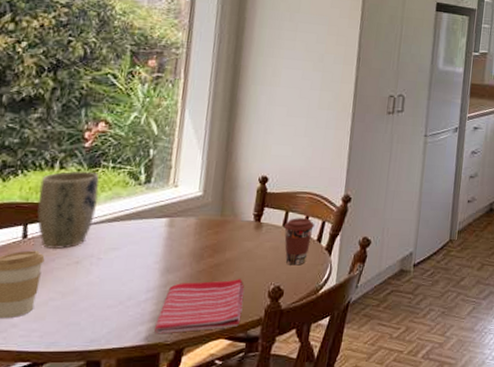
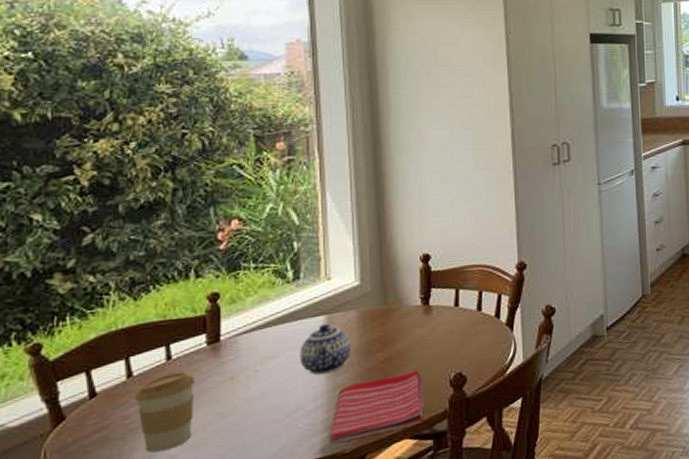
plant pot: present [37,171,100,249] -> none [177,276,245,367]
teapot: none [139,226,187,271] -> present [299,324,351,375]
coffee cup: present [283,218,315,266] -> none [455,293,491,348]

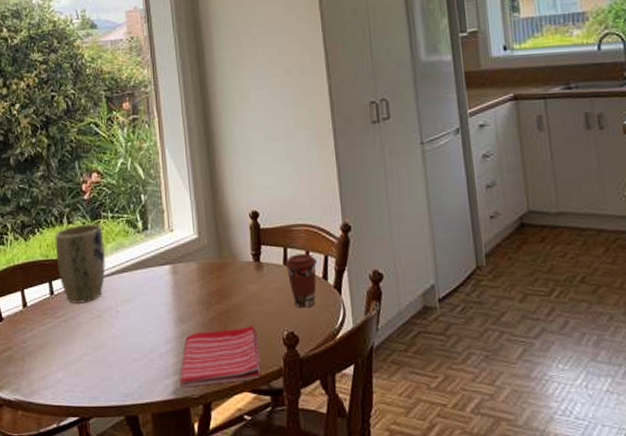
coffee cup: present [135,371,195,453] -> none [29,306,72,375]
plant pot: none [177,276,245,367] -> present [55,223,106,304]
teapot: present [299,324,351,375] -> none [151,273,194,321]
coffee cup: none [455,293,491,348] -> present [284,254,318,308]

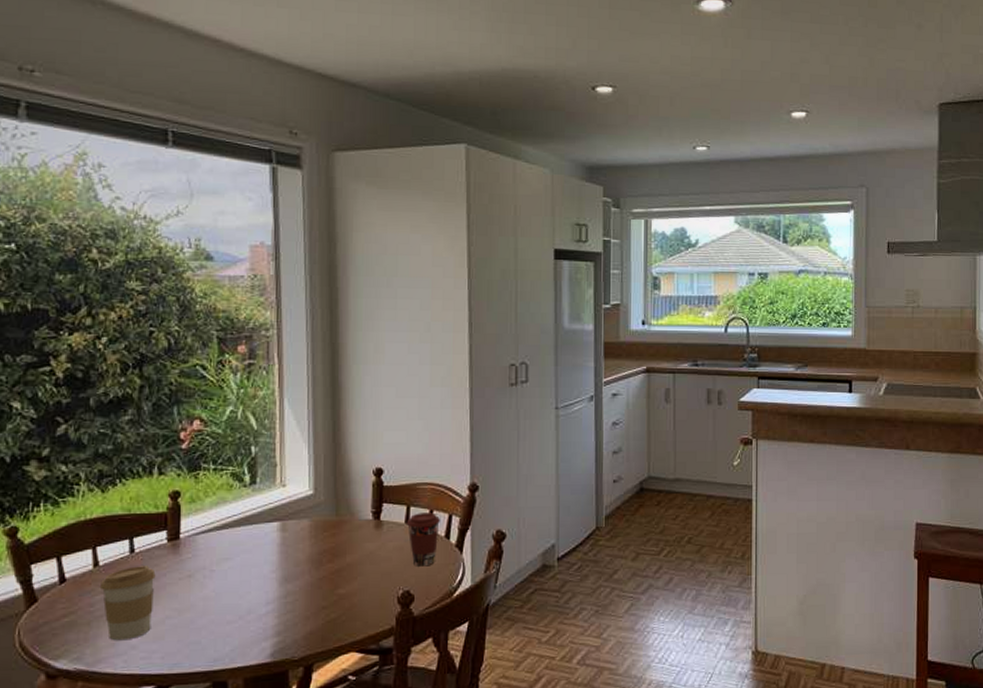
coffee cup: none [29,306,72,375] -> present [101,566,156,641]
plant pot: present [55,223,106,304] -> none [140,475,204,562]
dish towel: present [180,324,261,388] -> none [280,584,372,650]

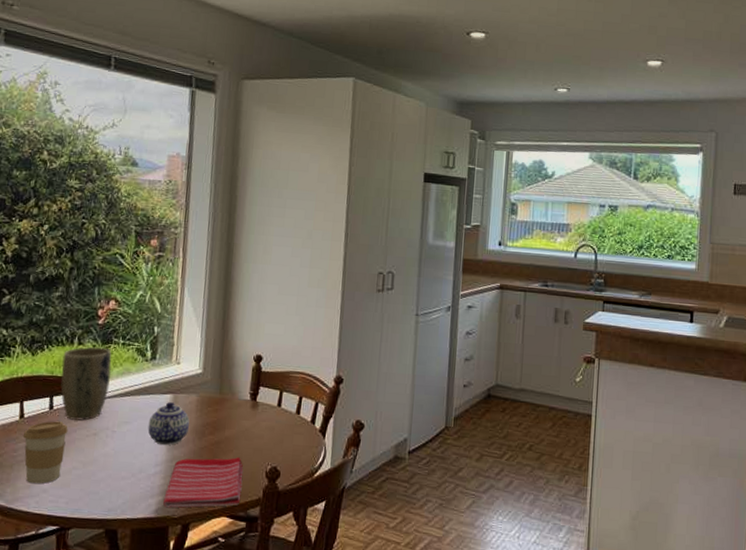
plant pot: none [140,475,204,562] -> present [61,346,112,421]
teapot: none [253,531,303,581] -> present [147,402,190,446]
dish towel: none [280,584,372,650] -> present [163,456,244,508]
coffee cup: present [406,512,441,567] -> none [278,398,309,447]

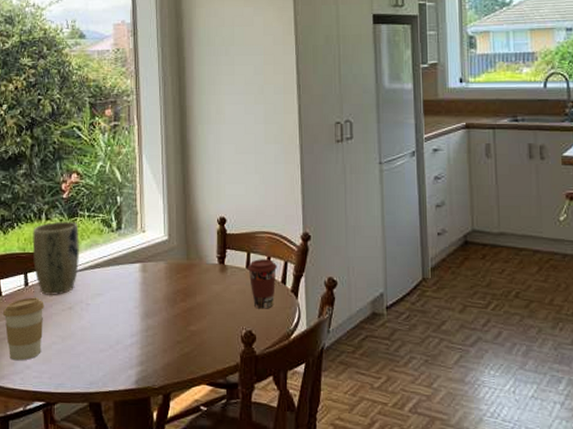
teapot: present [147,402,190,446] -> none [120,271,160,316]
dish towel: present [163,456,244,508] -> none [143,322,219,379]
coffee cup: none [278,398,309,447] -> present [247,259,278,309]

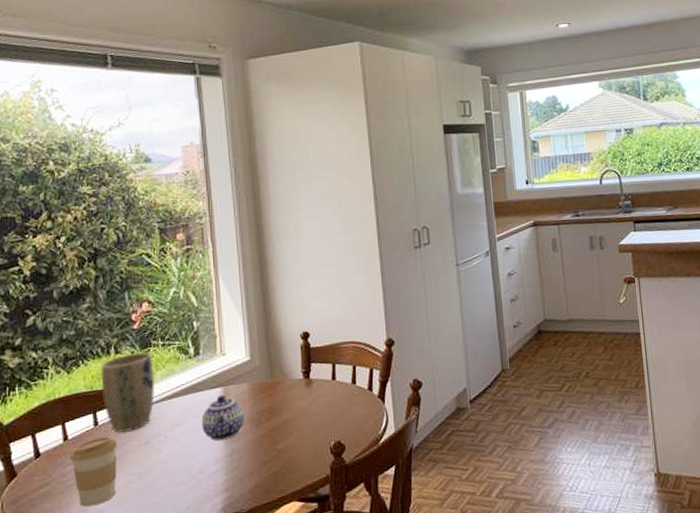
teapot: none [120,271,160,316] -> present [201,395,244,441]
coffee cup: present [247,259,278,309] -> none [333,368,364,419]

